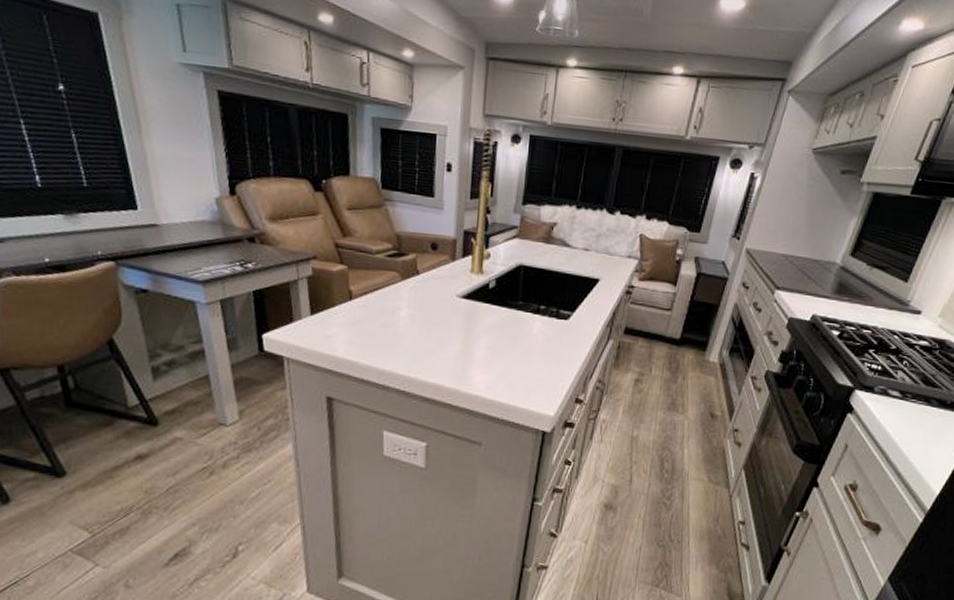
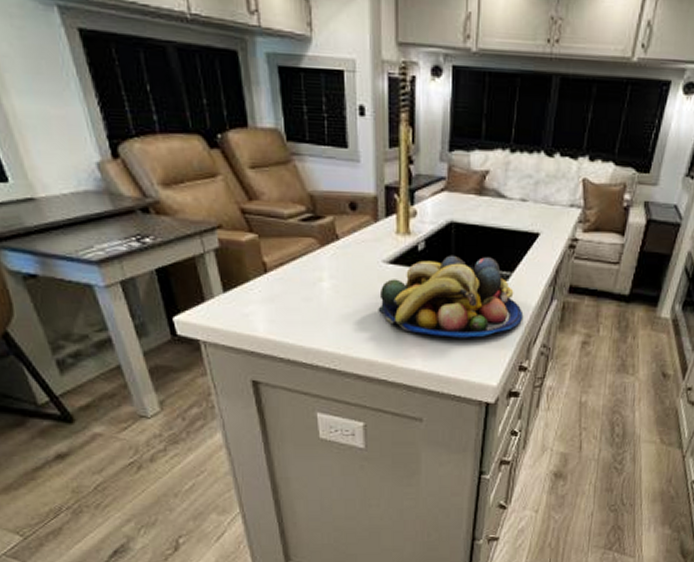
fruit bowl: none [448,293,582,370] -> present [378,255,524,338]

